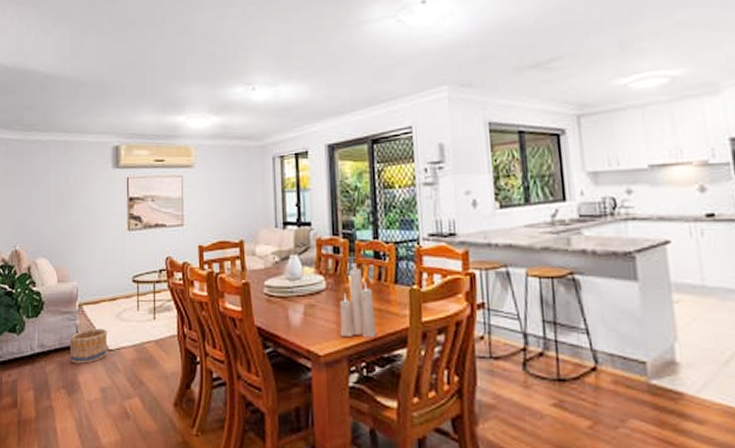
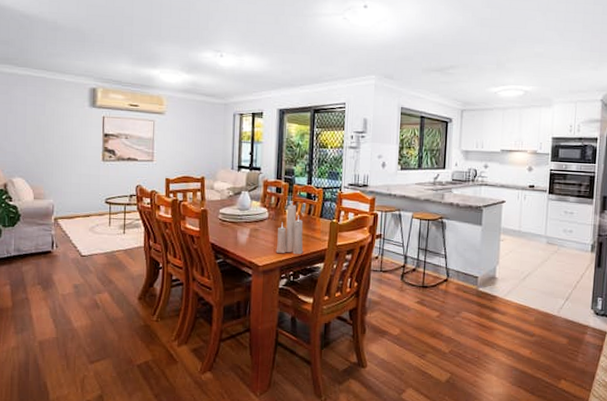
basket: present [69,329,108,364] -> none [45,238,82,266]

